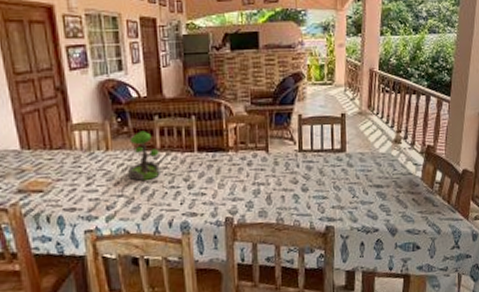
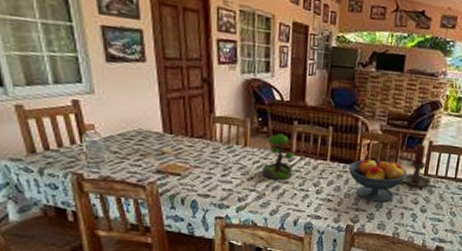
fruit bowl: none [217,142,282,189] -> present [348,159,408,203]
candle holder: none [278,119,317,166] -> present [403,144,440,188]

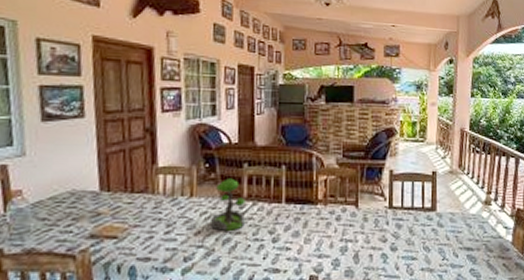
fruit bowl: present [348,159,408,203] -> none [306,196,371,245]
candle holder: present [403,144,440,188] -> none [367,175,407,223]

